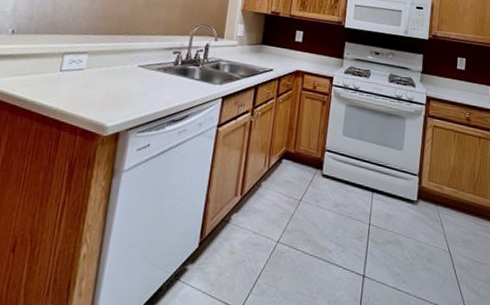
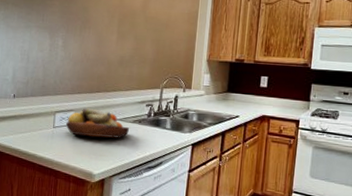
fruit bowl: none [76,51,152,87] -> present [66,108,129,139]

